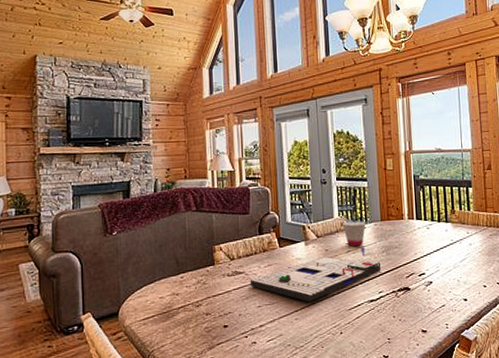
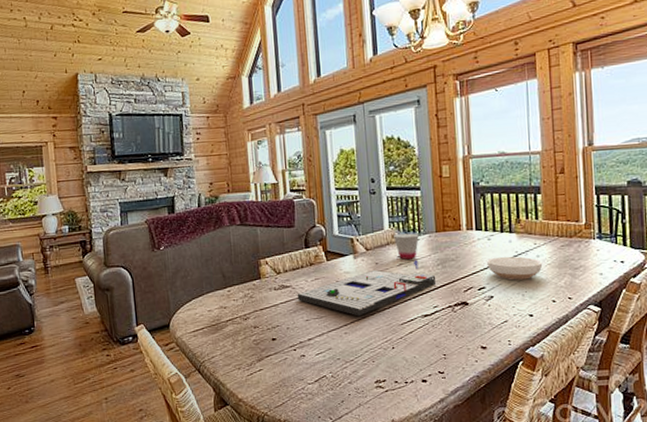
bowl: none [426,244,475,267] -> present [487,256,543,280]

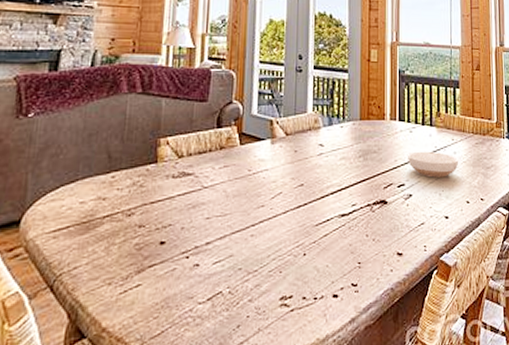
board game: present [297,260,437,316] -> none [199,150,357,215]
cup: present [394,233,419,260] -> none [316,119,343,148]

